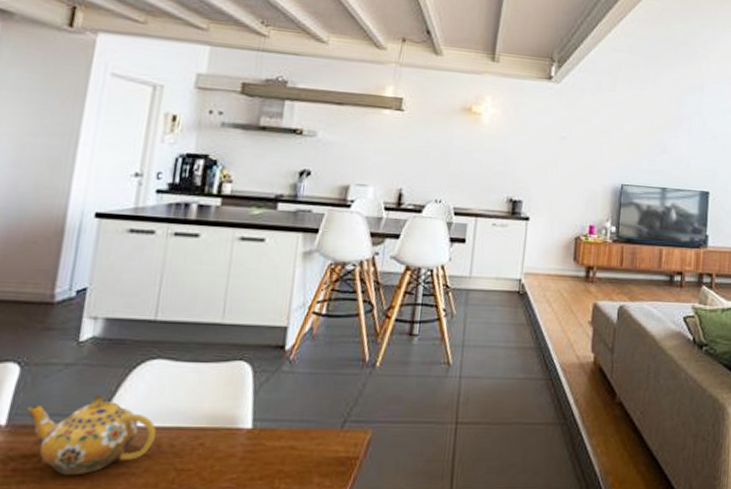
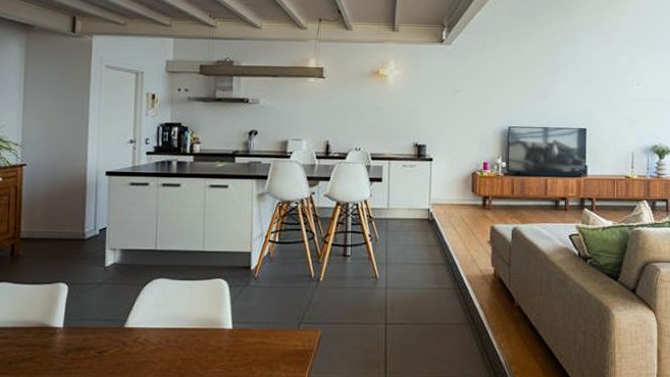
teapot: present [26,395,156,476] -> none [76,306,165,363]

